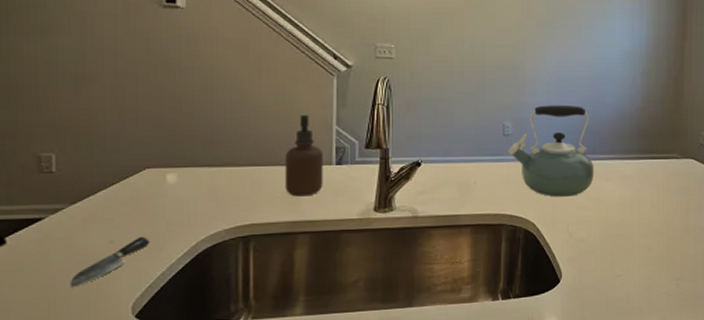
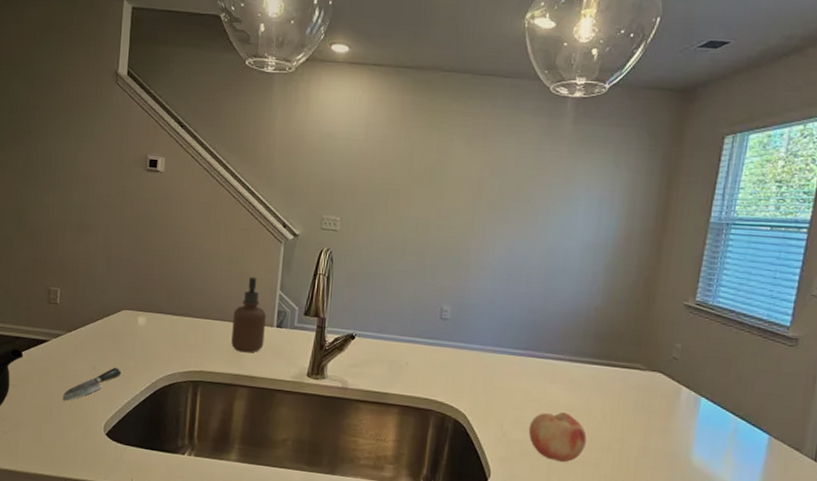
kettle: present [508,105,595,197] -> none [443,292,539,393]
fruit: none [591,206,640,252] -> present [528,412,587,463]

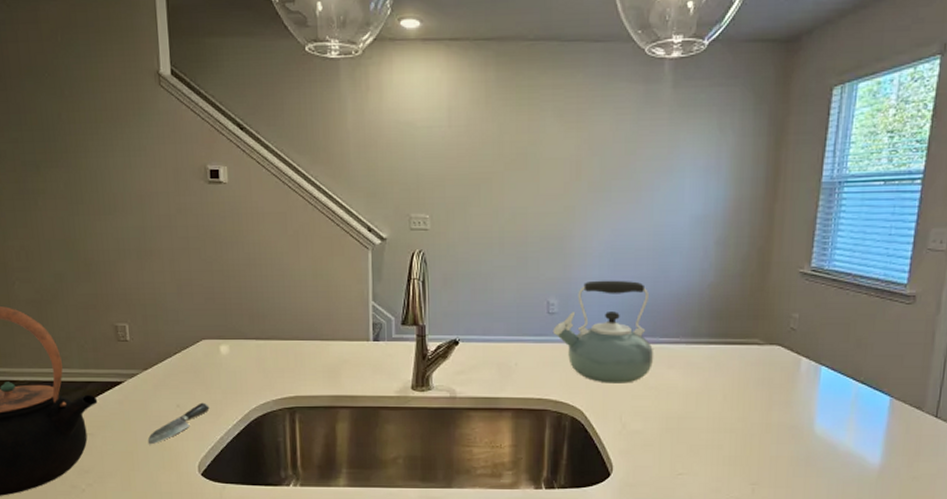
soap dispenser: present [231,276,266,353] -> none [324,289,361,372]
kettle: none [443,292,539,393] -> present [553,280,654,384]
fruit: present [528,412,587,463] -> none [648,397,708,448]

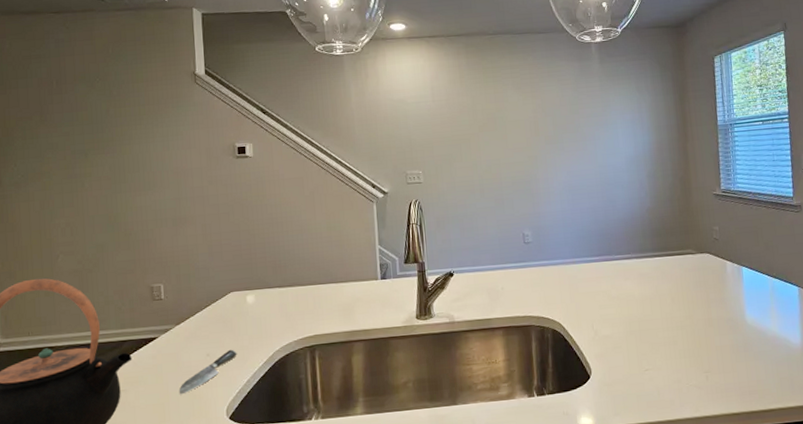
kettle: present [553,280,654,384] -> none [529,211,613,298]

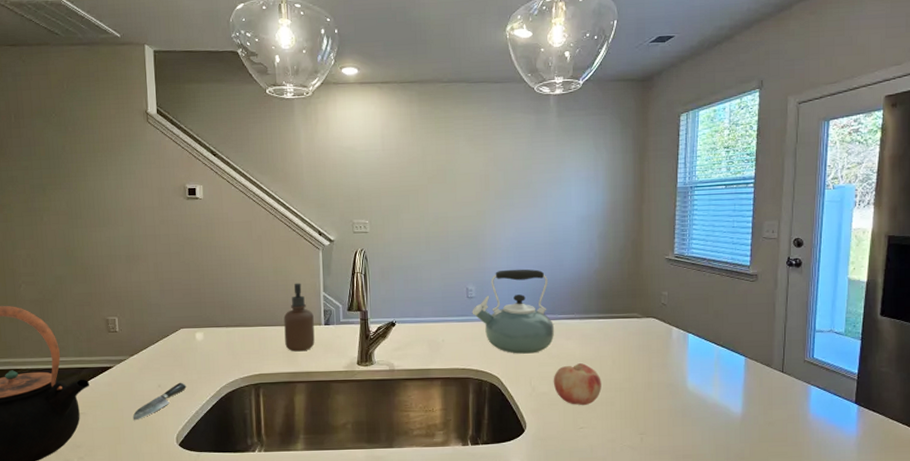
soap dispenser: none [339,237,372,309] -> present [284,283,315,352]
kettle: none [529,211,613,298] -> present [472,269,555,354]
fruit: none [614,303,663,347] -> present [553,363,602,406]

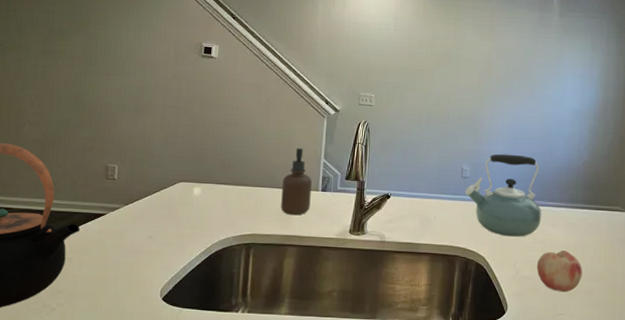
kitchen knife: present [132,382,187,421] -> none [119,235,178,271]

